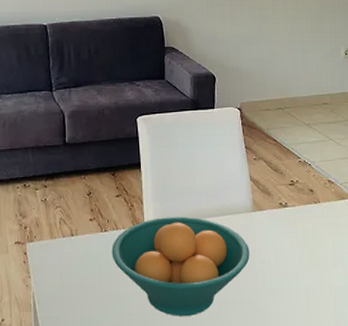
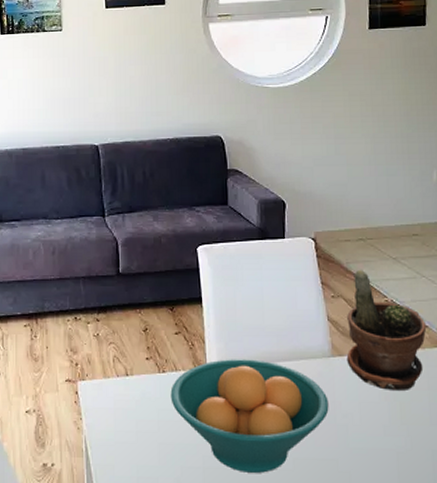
potted plant: none [265,134,333,238] -> present [346,269,427,390]

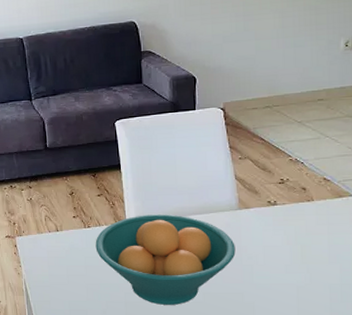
potted plant: present [346,269,427,390] -> none [252,133,329,236]

